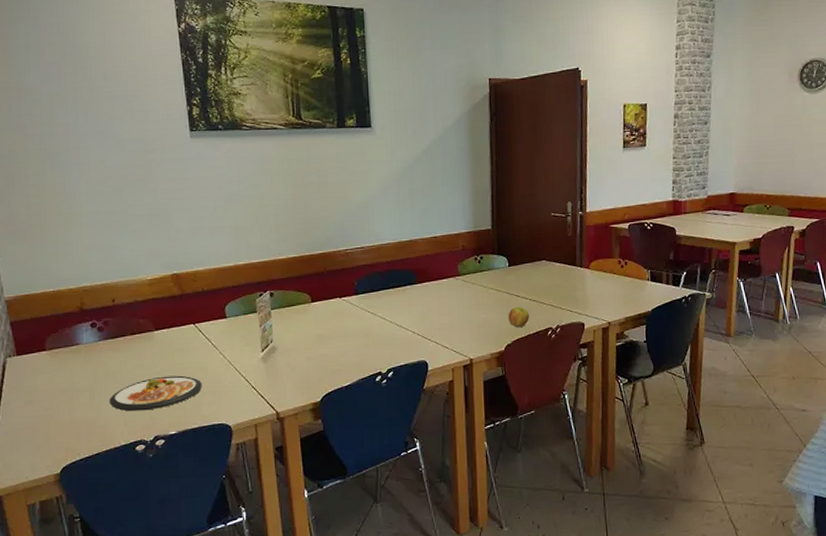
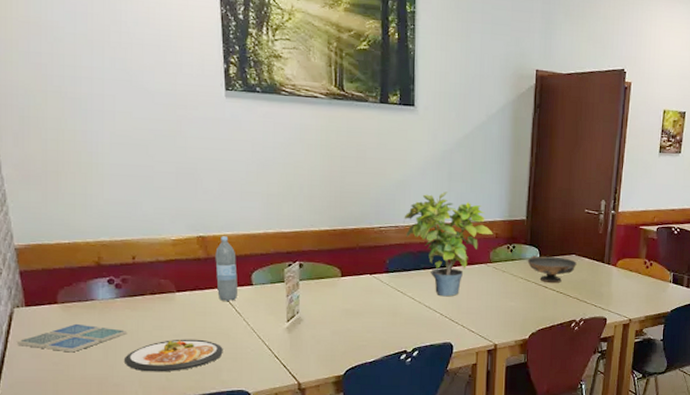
drink coaster: none [10,368,111,398] -> present [16,323,128,353]
water bottle: none [189,272,212,337] -> present [215,236,237,302]
potted plant: none [369,208,459,314] -> present [404,191,493,297]
decorative bowl: none [496,264,548,291] -> present [527,255,577,283]
apple: present [508,307,530,328] -> none [535,298,556,318]

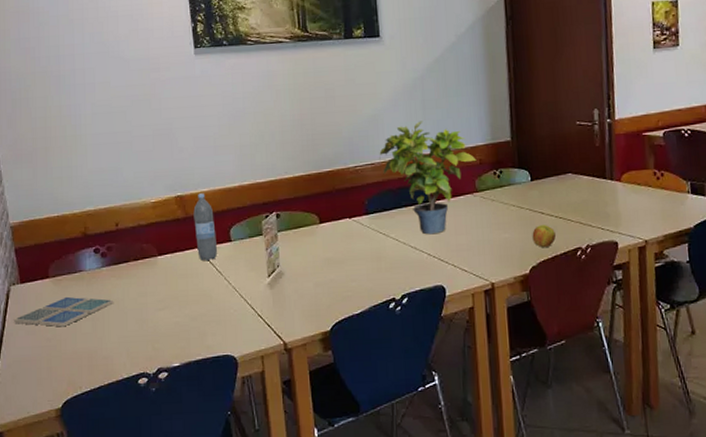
dish: present [123,339,223,372] -> none [111,303,206,342]
decorative bowl: present [527,255,577,283] -> none [517,177,574,208]
apple: none [535,298,556,318] -> present [532,225,557,248]

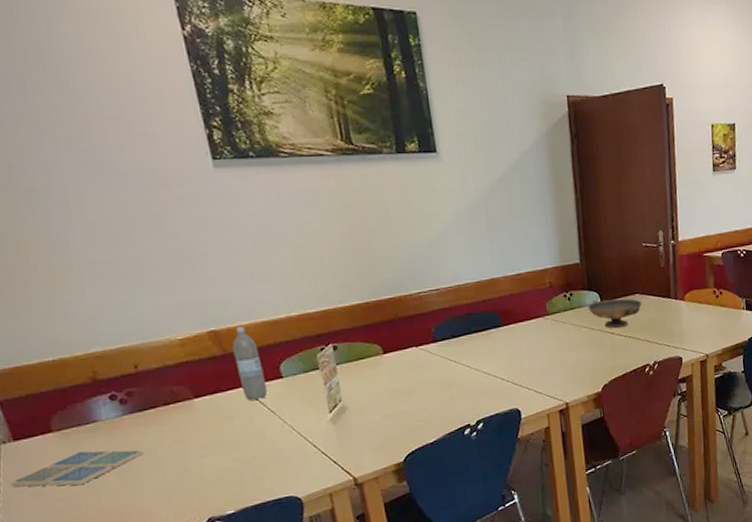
potted plant: present [379,121,477,235] -> none [444,243,546,360]
decorative bowl: none [517,177,574,208] -> present [587,298,642,328]
apple: present [532,225,557,248] -> none [603,344,626,367]

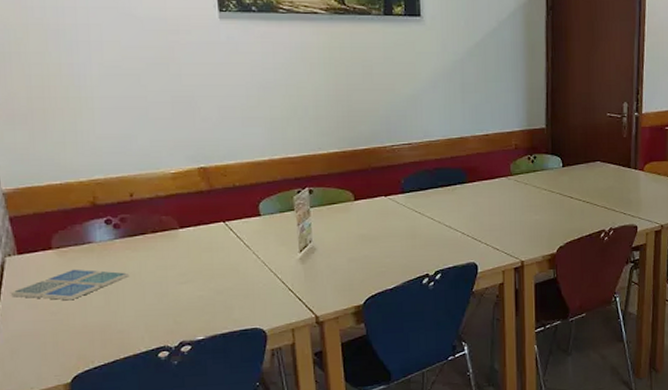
water bottle: present [232,327,267,401] -> none [218,166,245,236]
decorative bowl: present [587,298,642,328] -> none [550,164,602,192]

